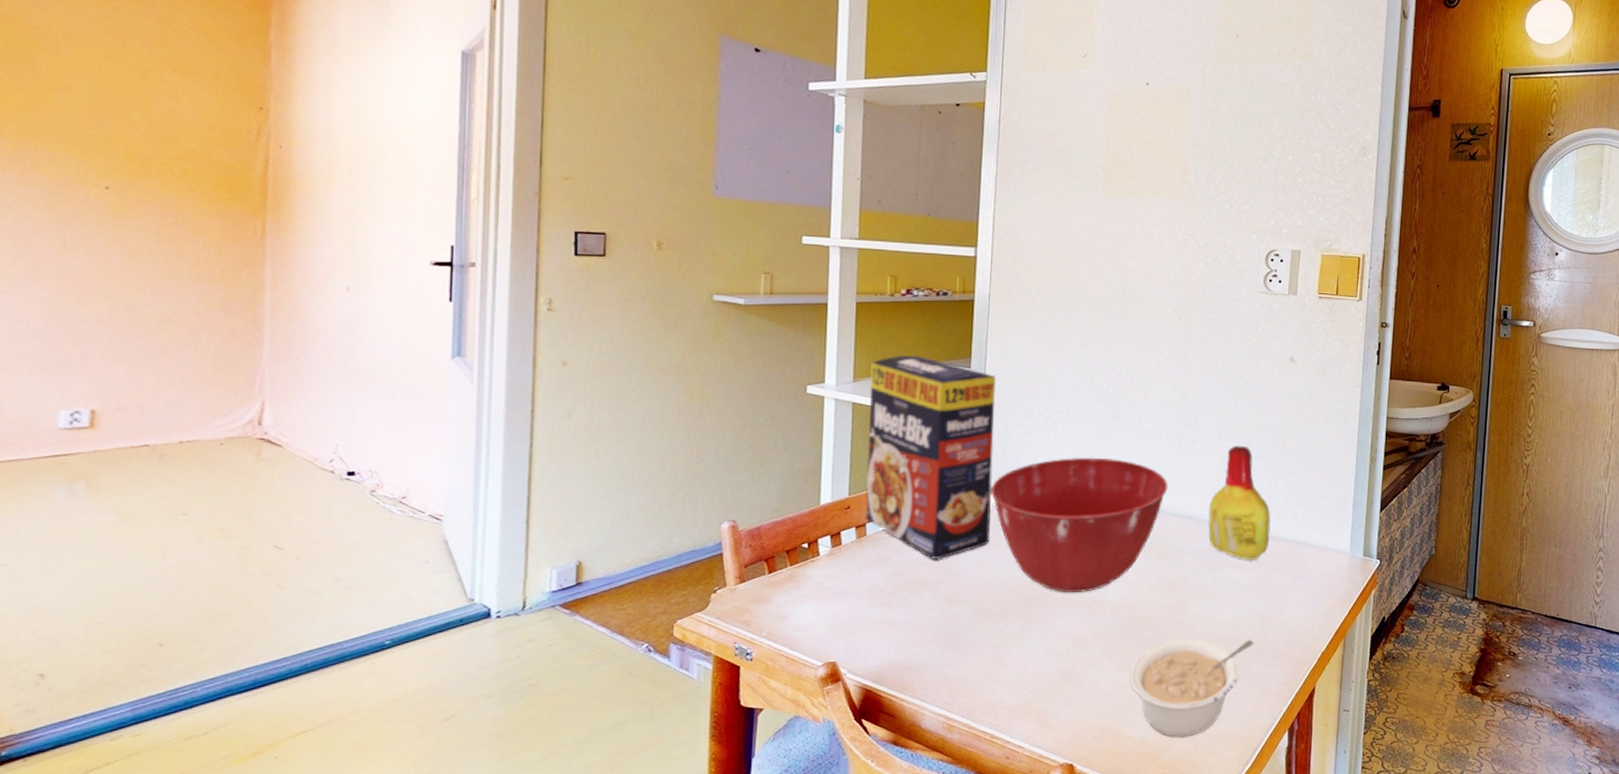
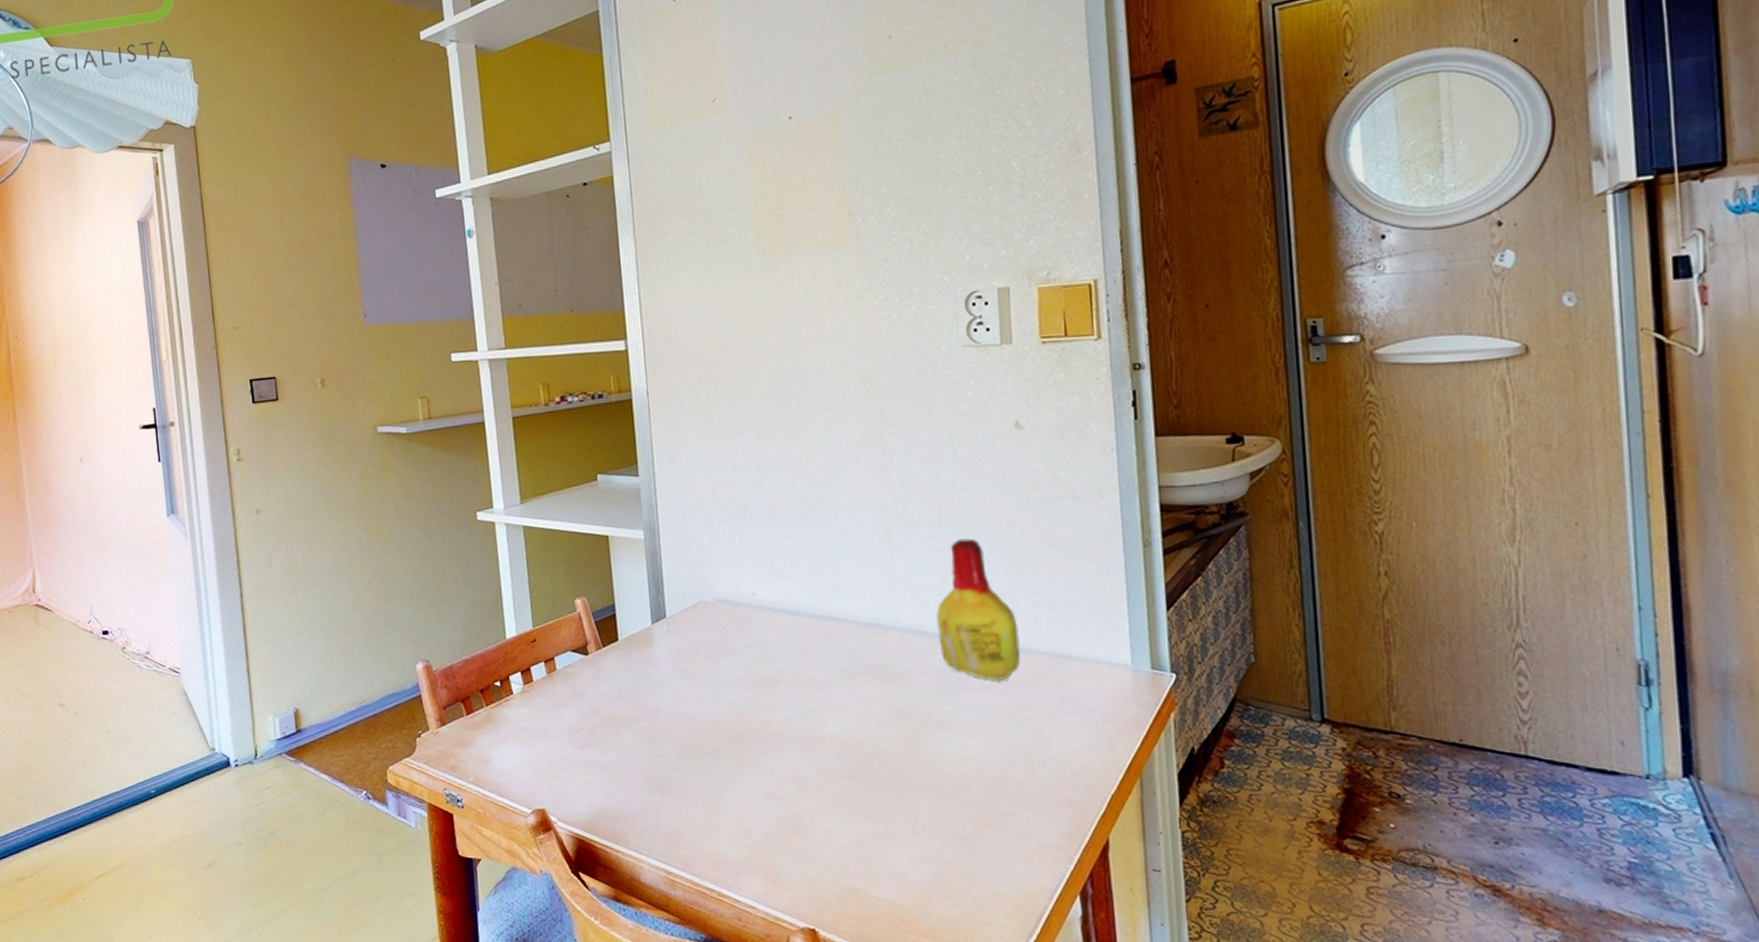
cereal box: present [865,355,996,561] -> none [536,468,686,695]
mixing bowl: present [991,457,1168,594] -> none [679,566,883,728]
legume: present [1130,637,1254,737] -> none [868,778,1019,900]

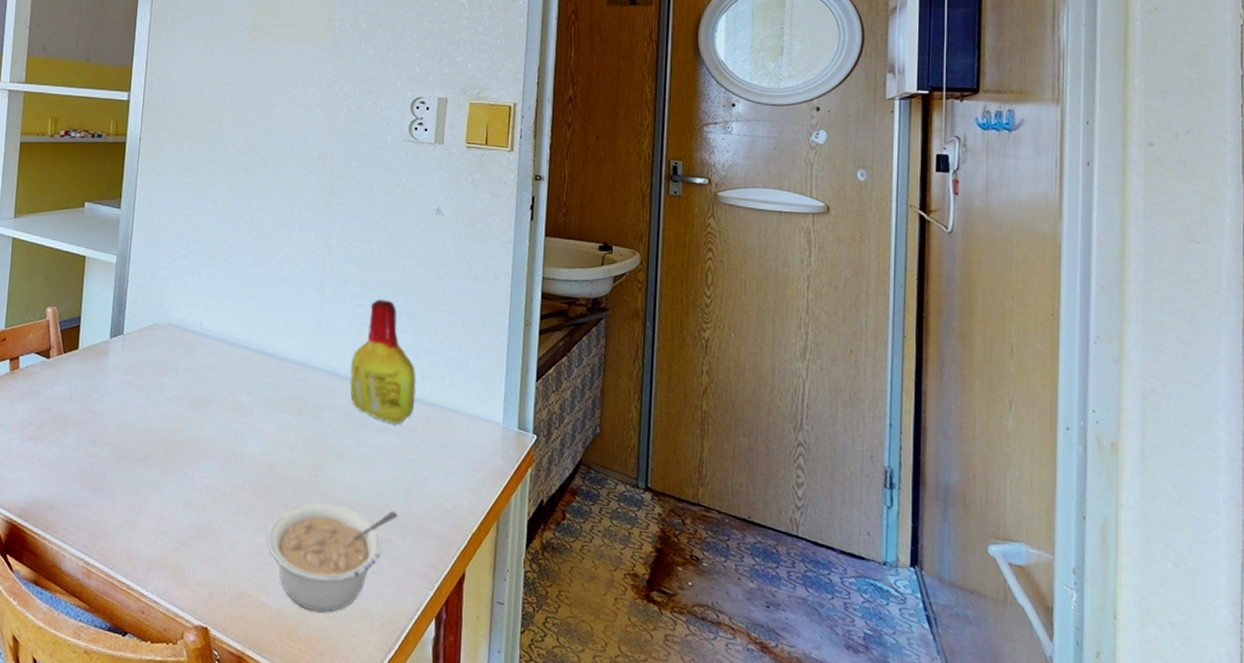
legume: none [868,778,1019,900] -> present [267,502,398,612]

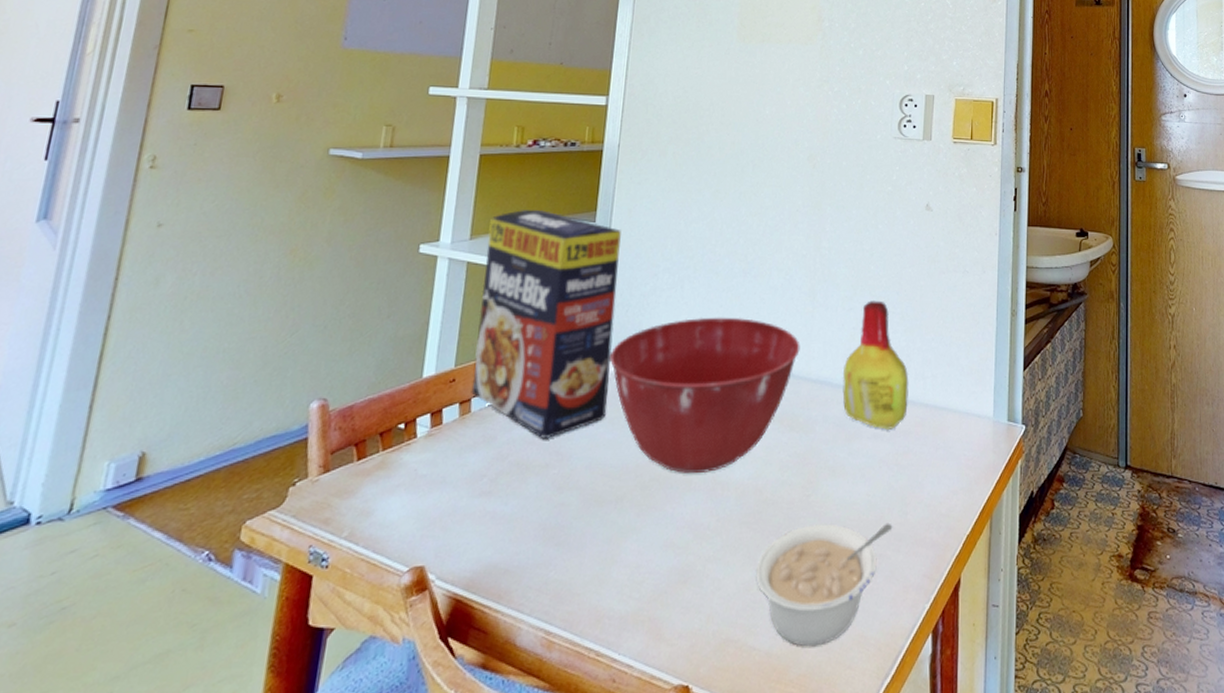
cereal box: none [19,194,143,399] -> present [471,210,621,440]
mixing bowl: none [135,302,309,444] -> present [610,317,800,474]

